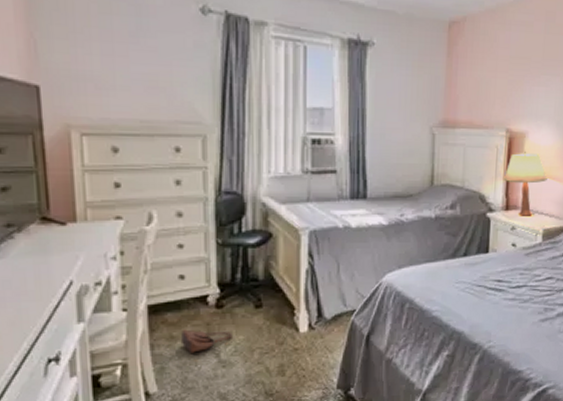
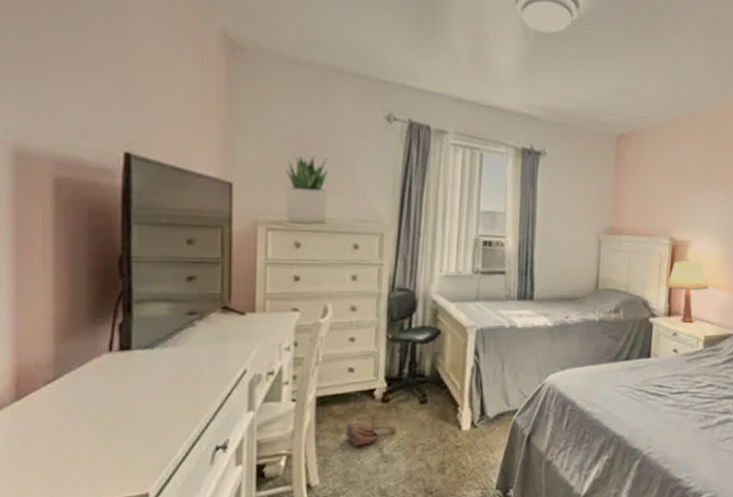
planter: none [95,54,145,128] -> present [285,156,328,225]

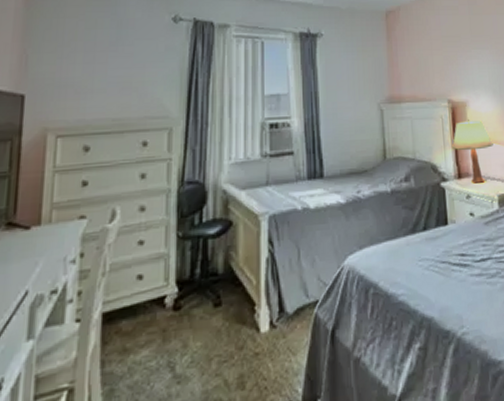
planter: present [285,156,328,225] -> none [75,61,118,128]
handbag: present [346,422,396,448] -> none [135,337,189,370]

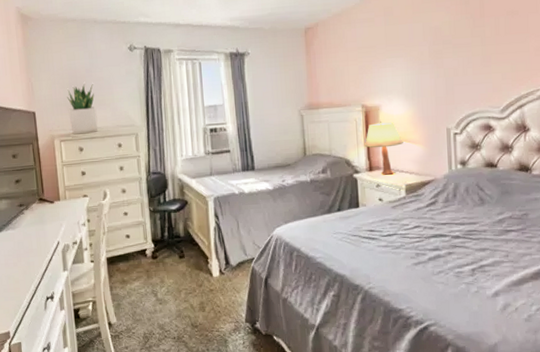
planter: none [75,61,118,128] -> present [67,84,98,135]

